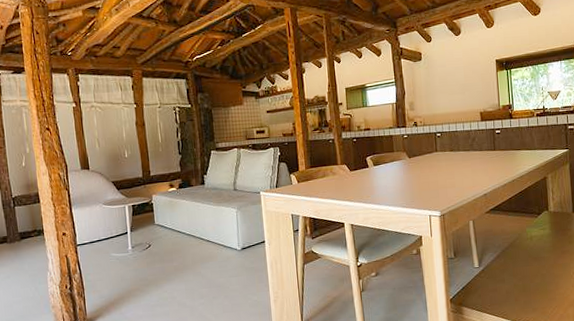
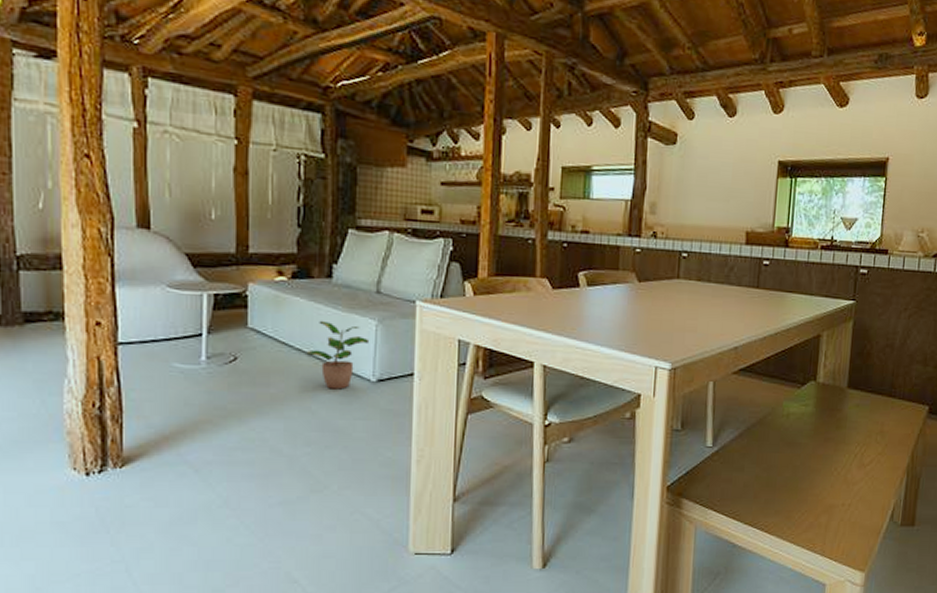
potted plant: none [193,213,234,259] -> present [306,320,370,390]

